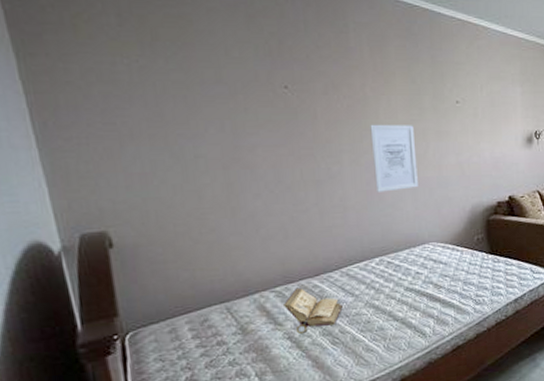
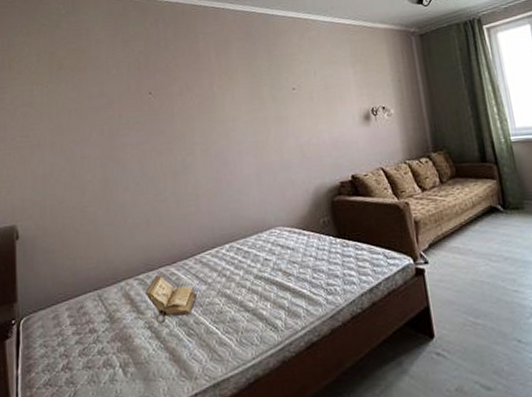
wall art: present [370,124,418,192] -> none [217,114,262,179]

